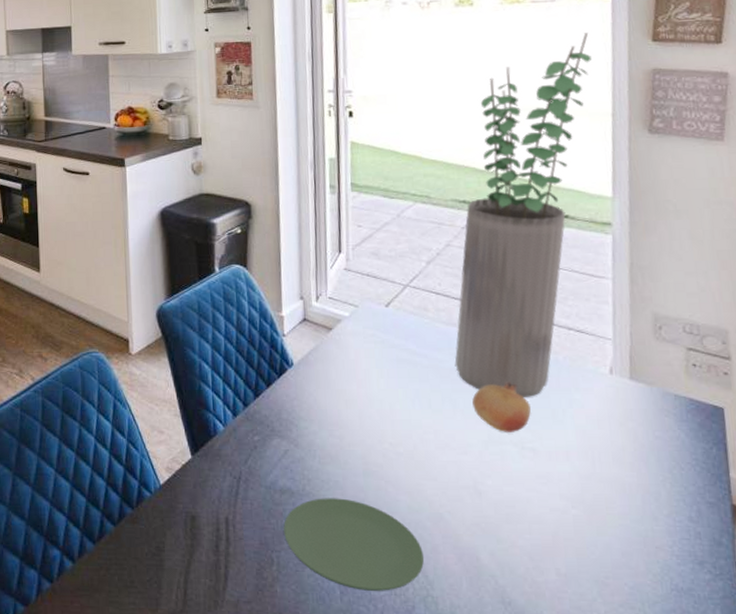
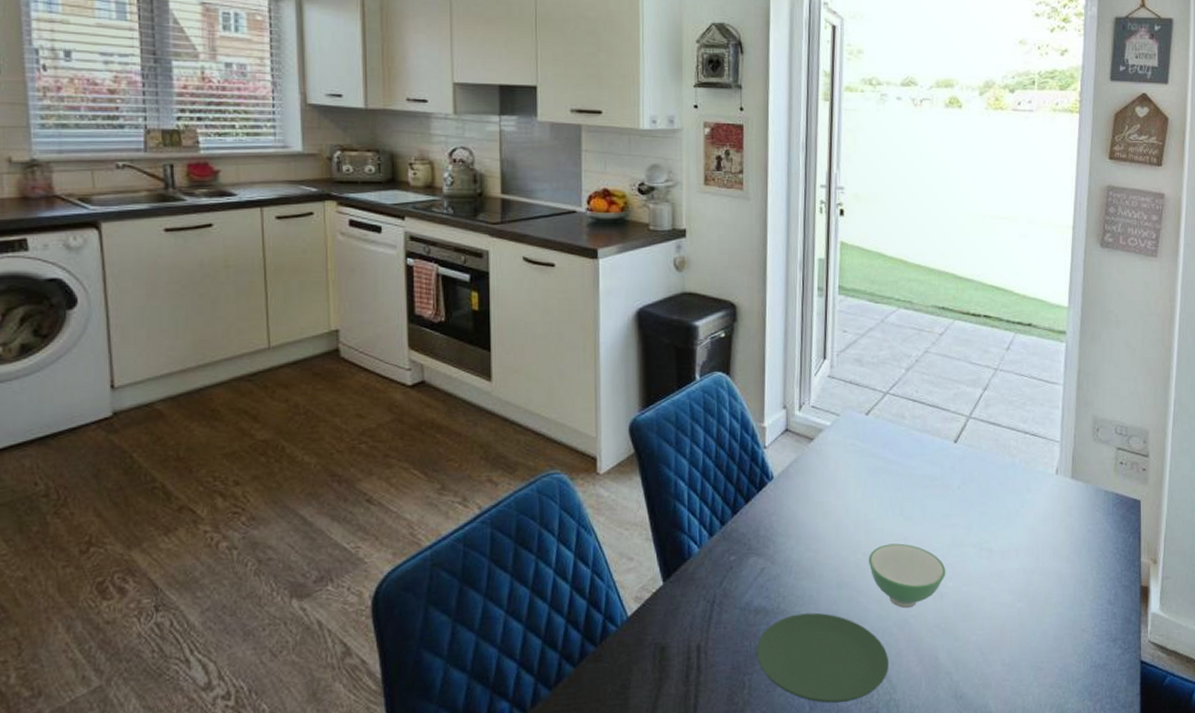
bowl: none [396,436,484,502] -> present [869,543,946,608]
vase: present [454,32,591,397] -> none [926,145,1059,500]
fruit: present [472,382,531,432] -> none [940,486,989,535]

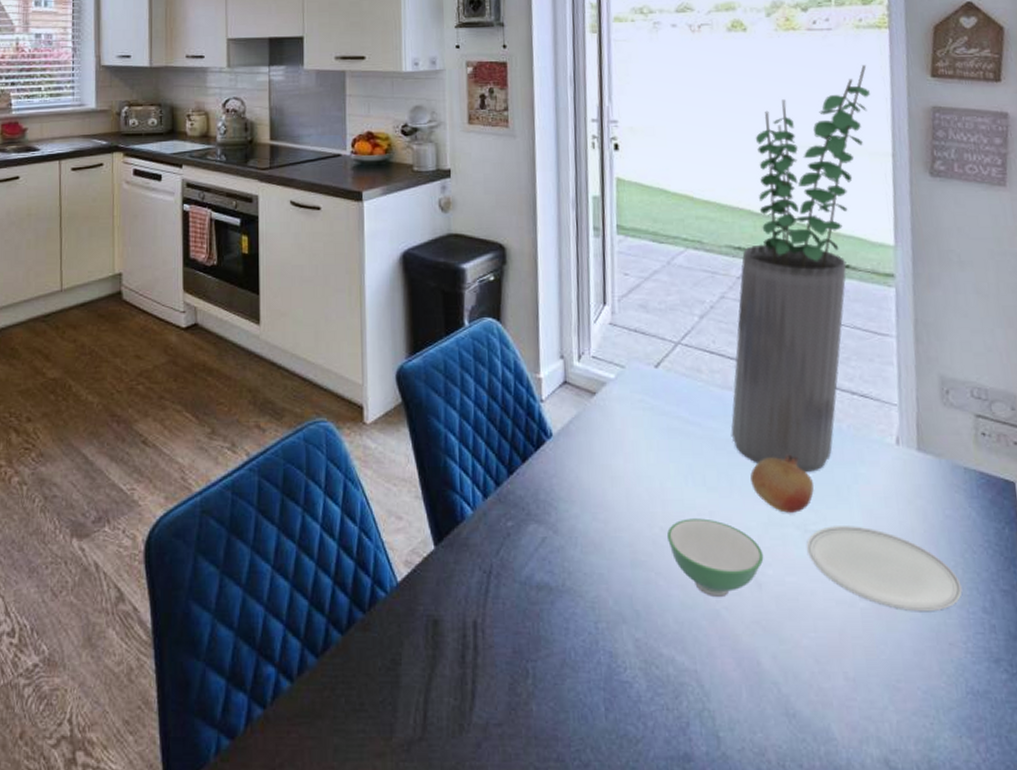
plate: present [757,612,888,703] -> none [540,594,699,706]
vase: none [926,145,1059,500] -> present [731,65,870,472]
fruit: none [940,486,989,535] -> present [750,454,814,513]
plate: none [981,542,1095,608] -> present [807,526,963,612]

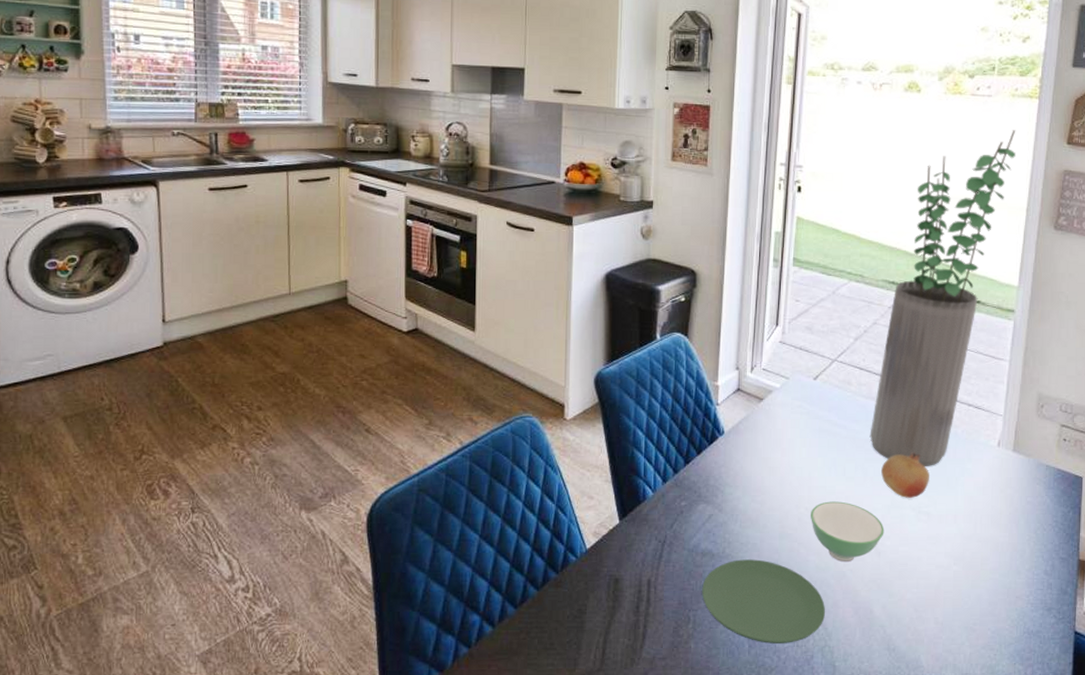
plate: none [540,594,699,706] -> present [702,559,825,644]
plate: present [807,526,963,612] -> none [919,509,1032,574]

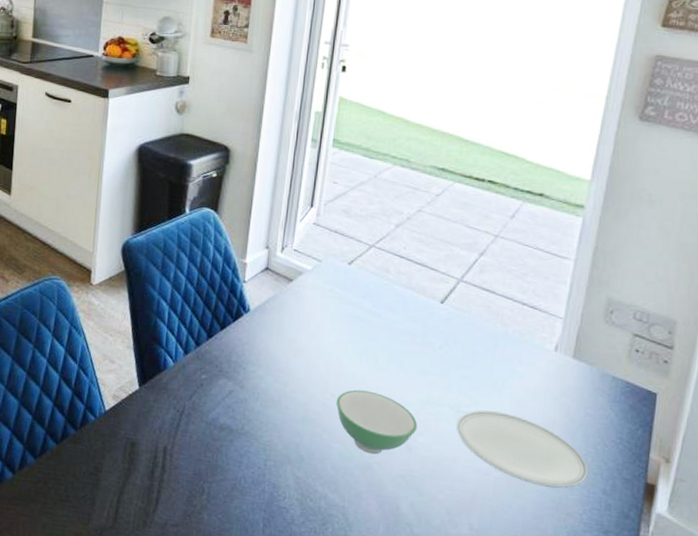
plate: present [702,559,825,644] -> none [218,438,347,528]
vase: present [869,130,1016,466] -> none [406,10,599,365]
fruit: present [881,452,929,498] -> none [417,348,473,396]
plate: none [919,509,1032,574] -> present [457,410,588,488]

